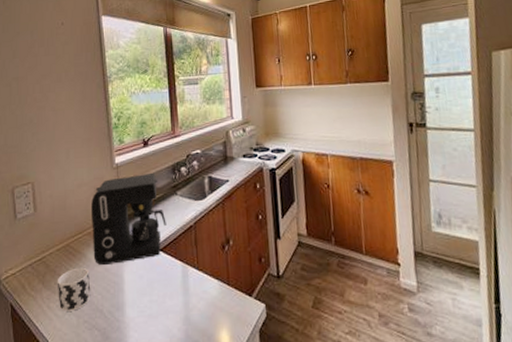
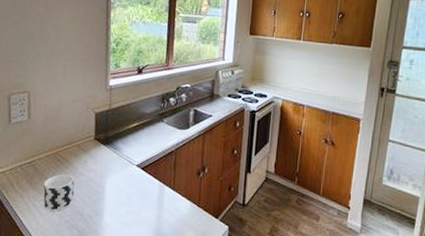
coffee maker: present [91,173,166,266] -> none [79,98,151,176]

